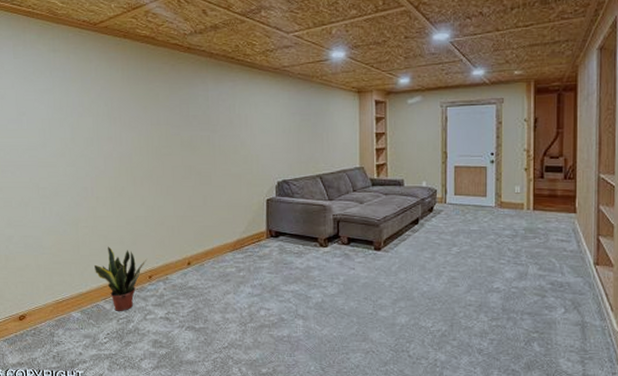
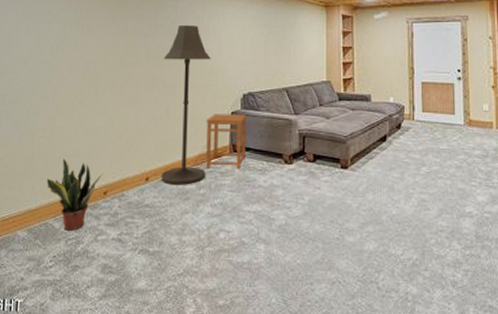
floor lamp: none [197,114,245,268] -> present [161,24,211,185]
side table: none [242,201,282,252] -> present [206,114,247,169]

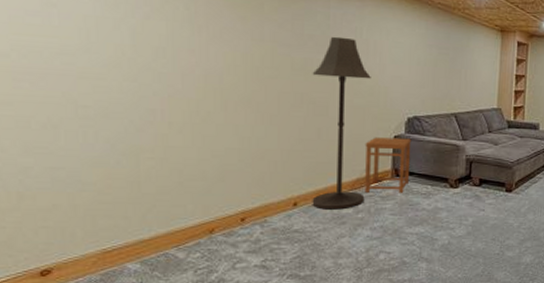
potted plant: present [47,158,104,231] -> none [163,183,240,260]

